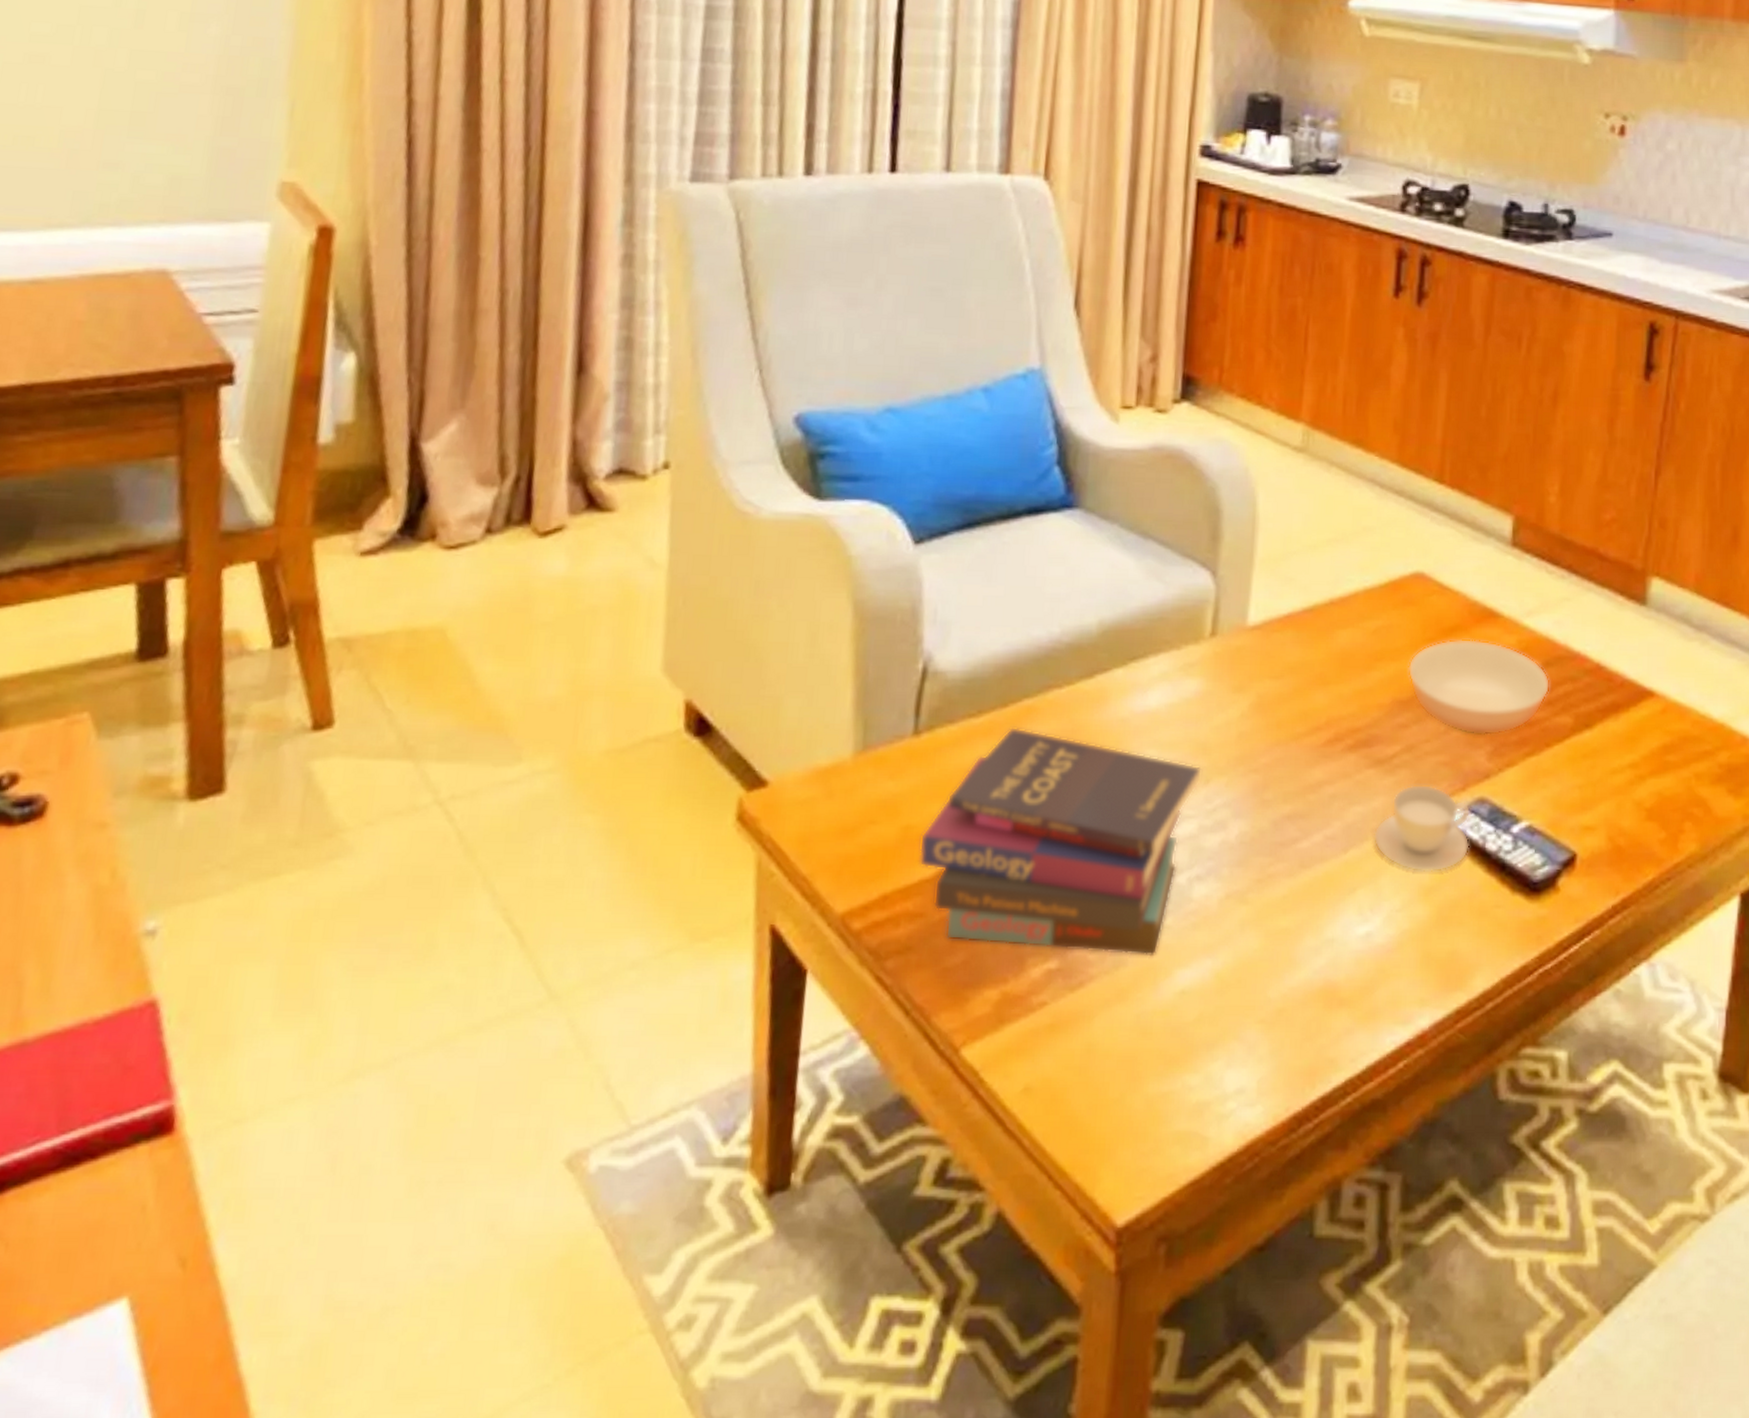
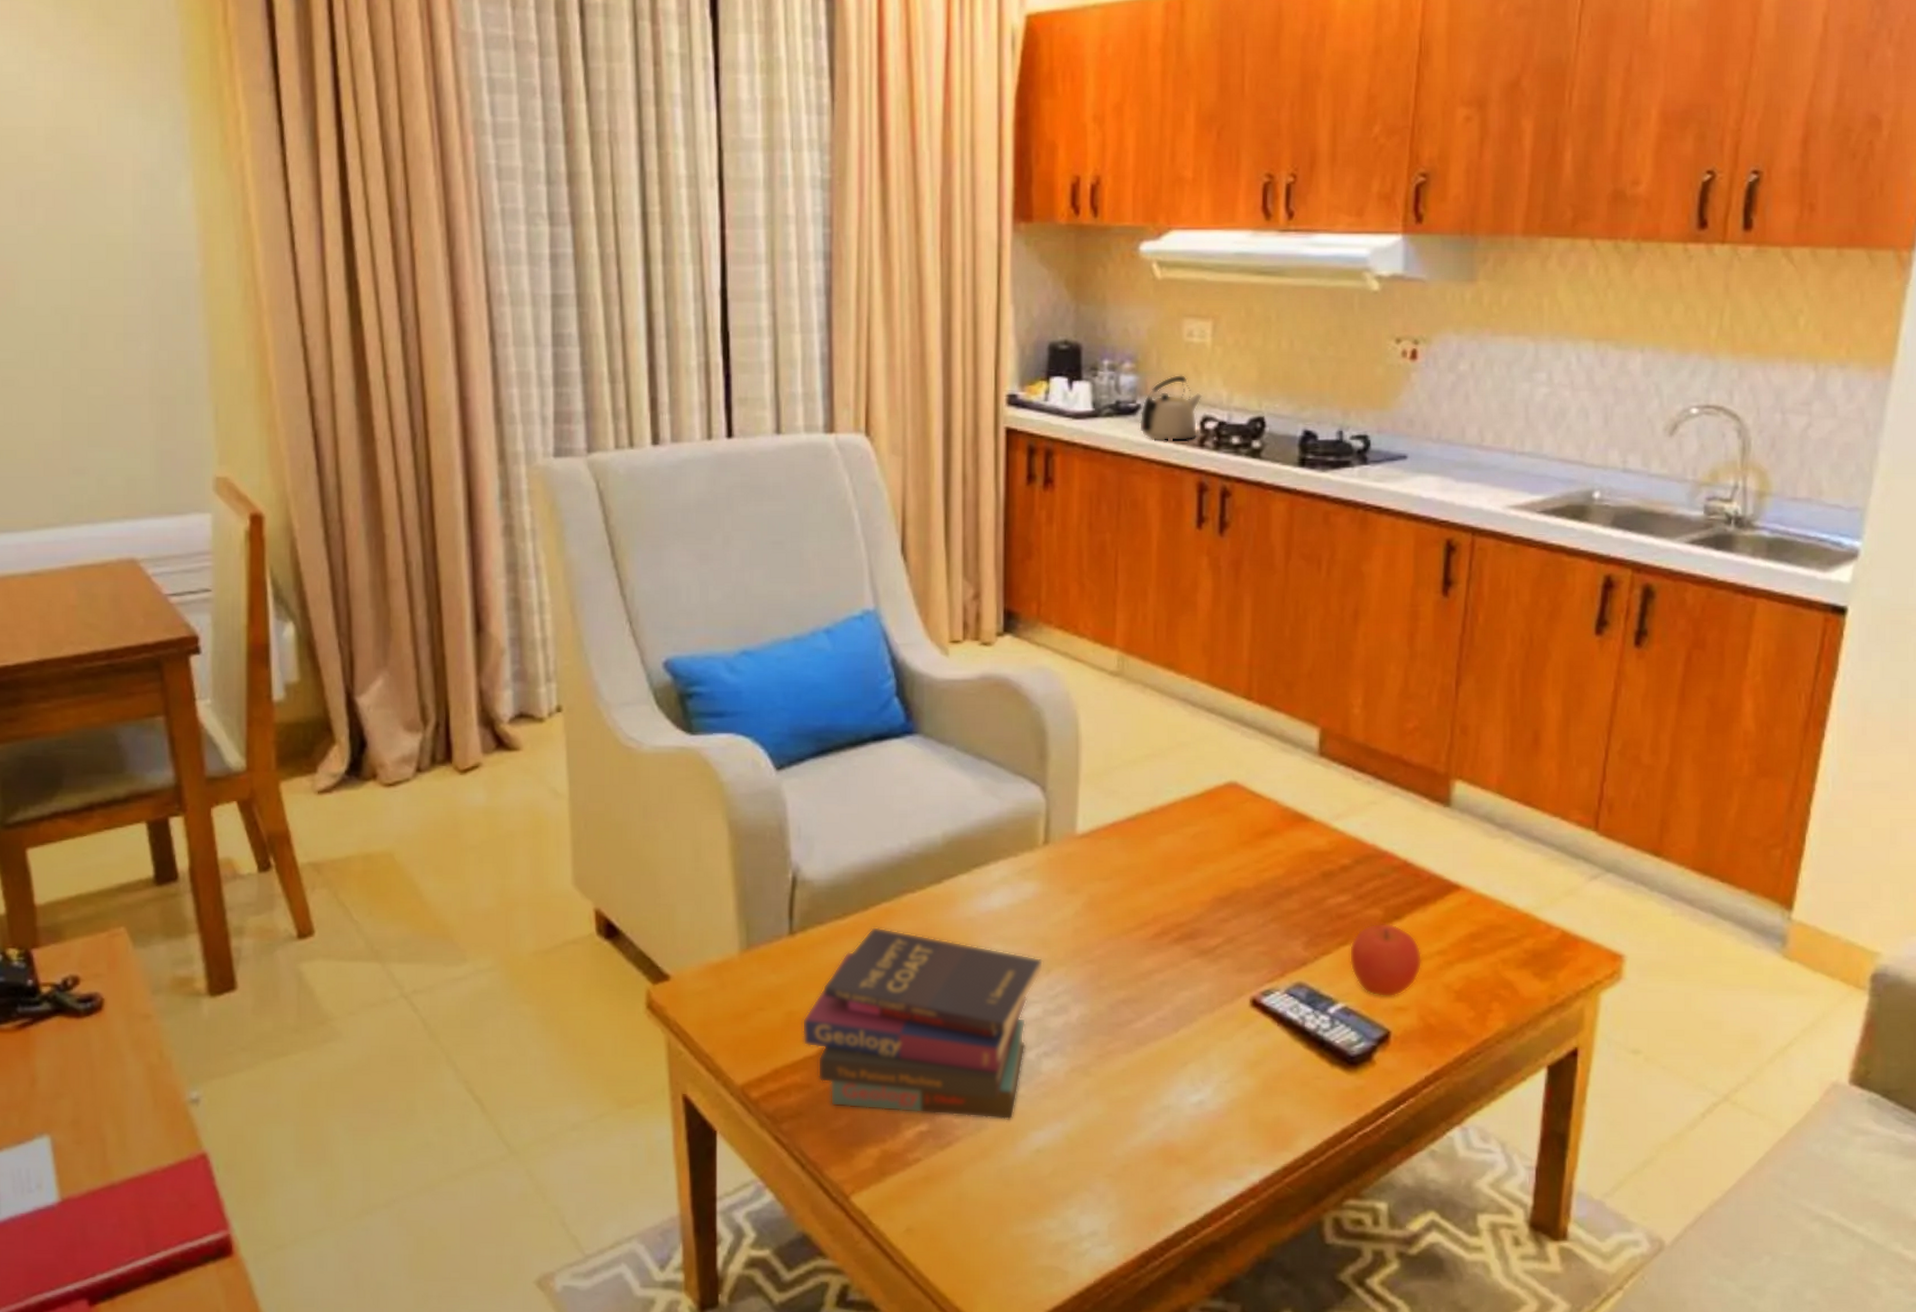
kettle: none [1339,135,1406,205] -> present [1140,374,1203,442]
teacup: present [1374,784,1471,872] -> none [1202,971,1290,1048]
bowl: present [1408,639,1550,736] -> none [1226,842,1360,928]
fruit: none [1535,731,1613,815] -> present [1349,923,1423,997]

